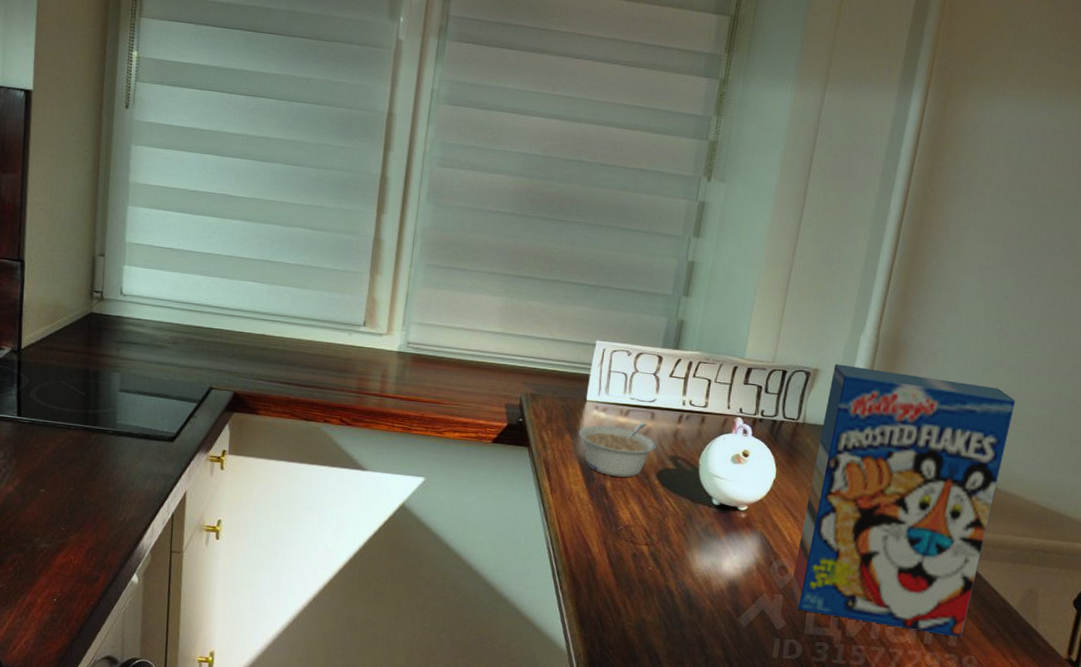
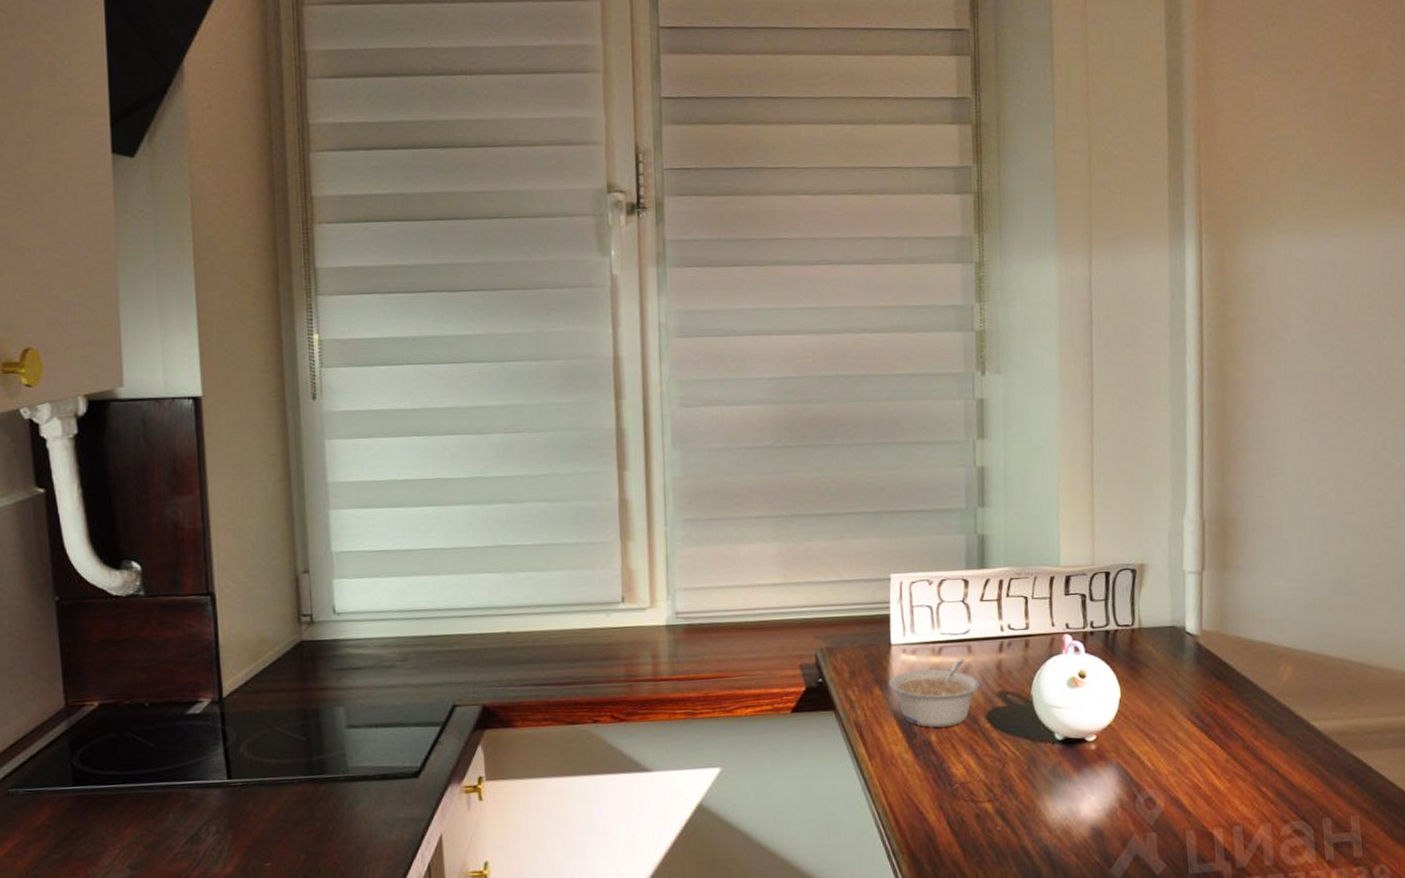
cereal box: present [791,364,1016,637] -> none [1161,551,1368,848]

